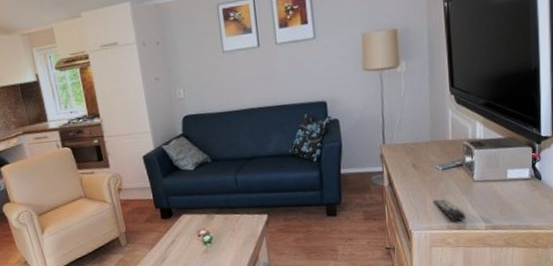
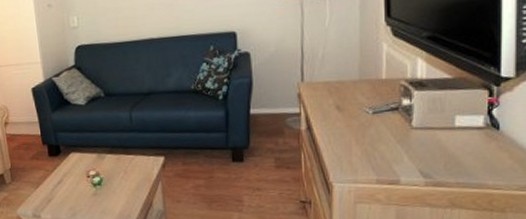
remote control: present [432,199,466,221] -> none [359,148,401,174]

